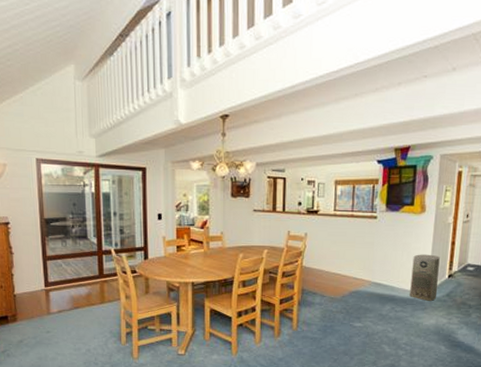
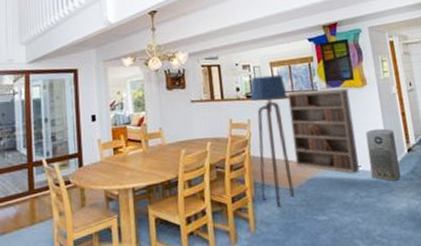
floor lamp: none [307,193,347,311] -> present [250,74,294,207]
bookshelf: none [343,210,406,290] -> present [287,87,359,173]

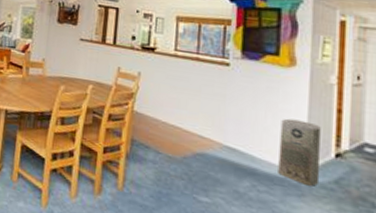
floor lamp: present [250,74,294,207] -> none [138,28,191,172]
bookshelf: present [287,87,359,173] -> none [184,52,269,162]

